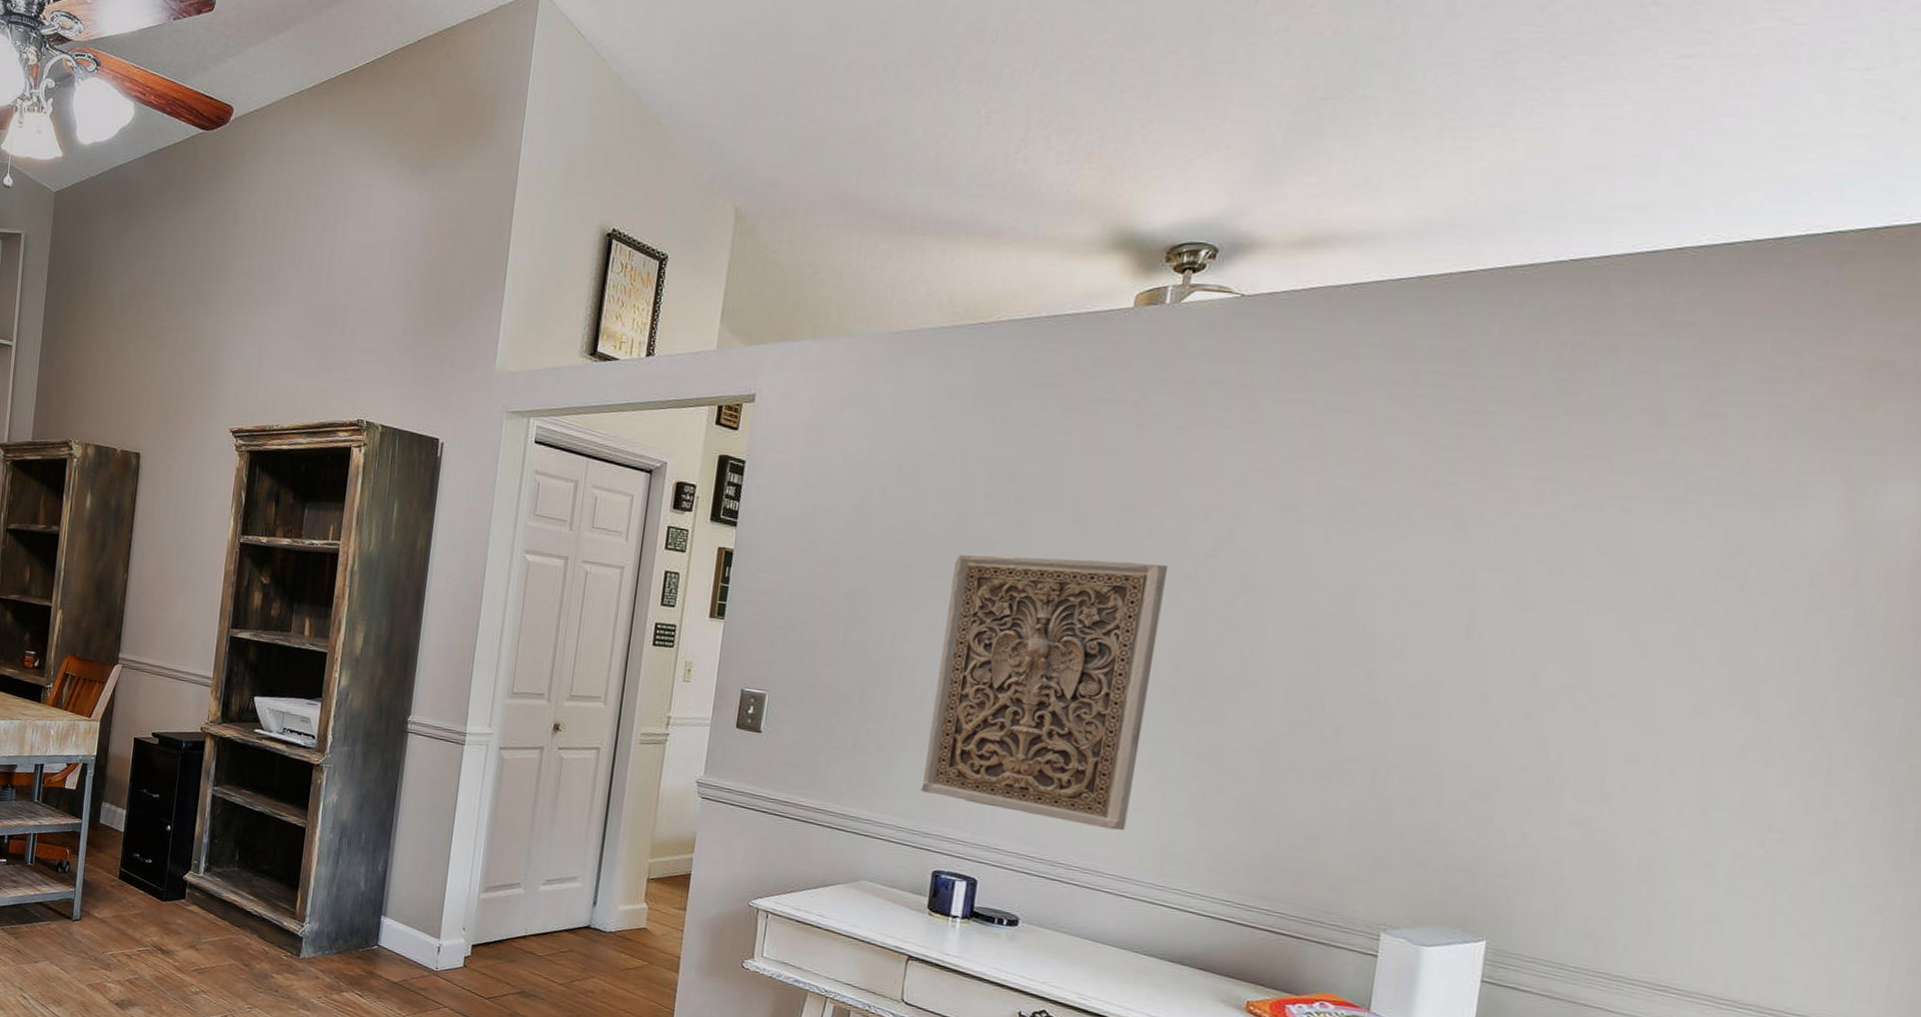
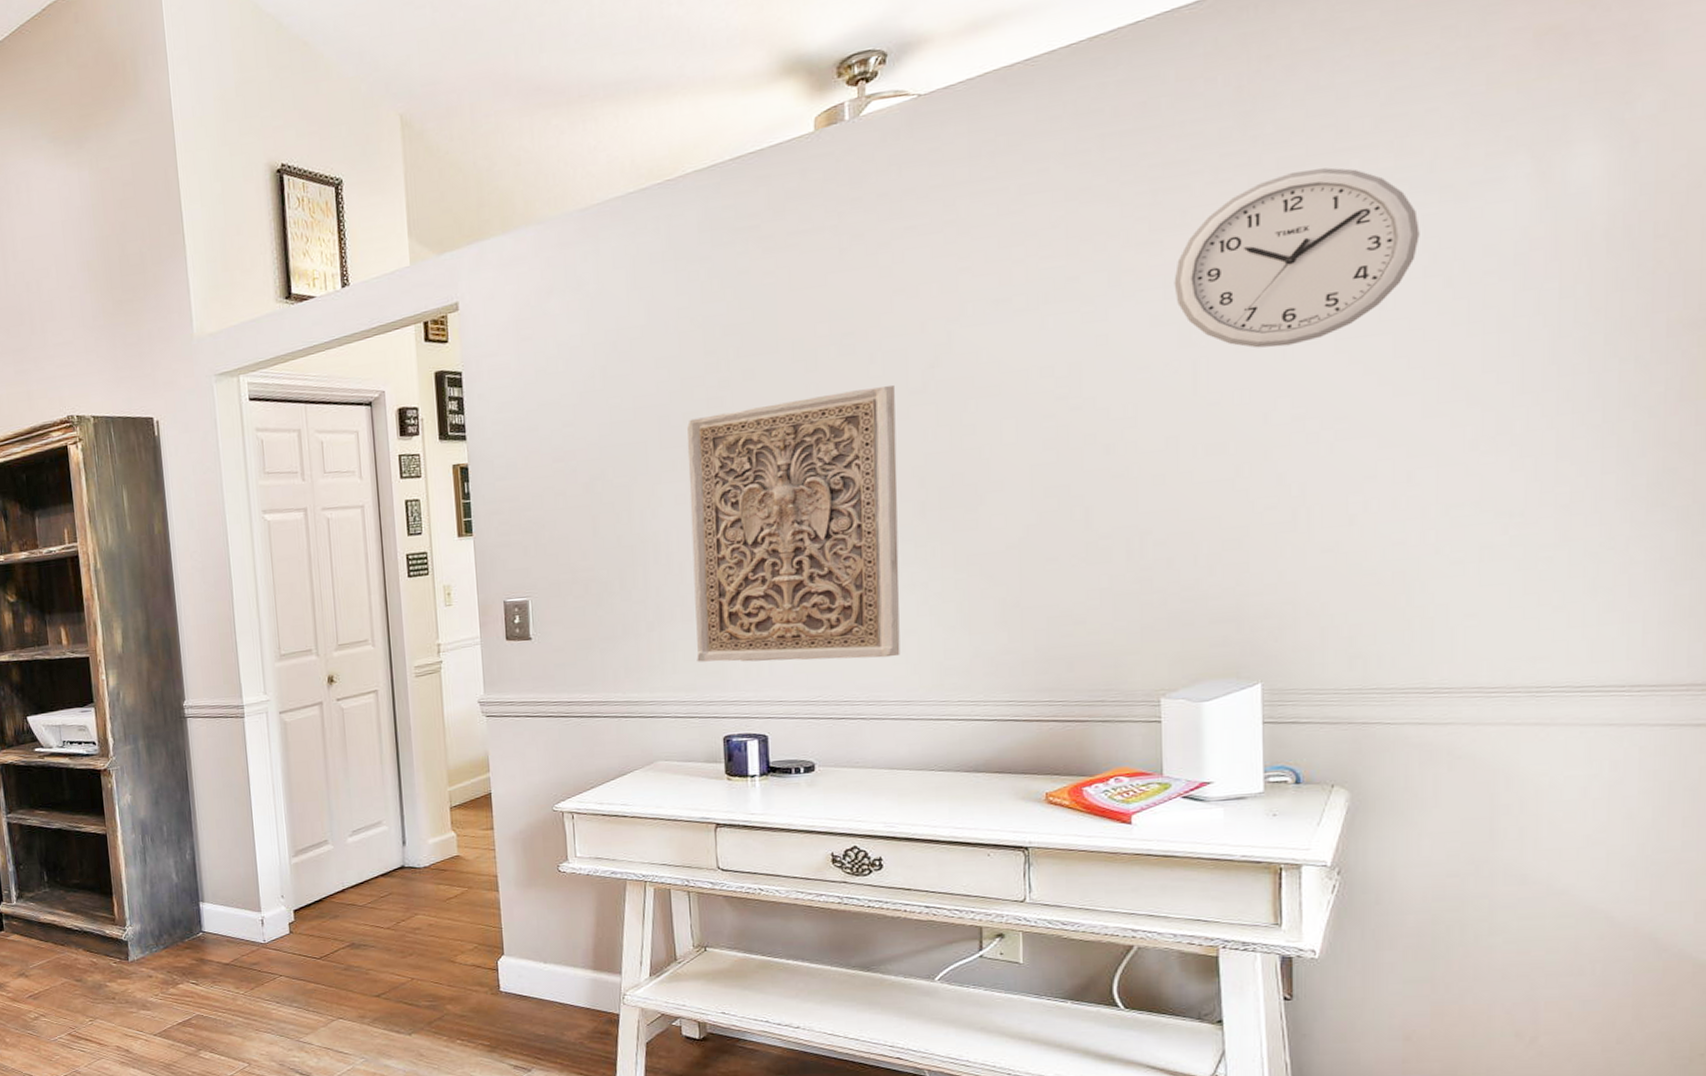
wall clock: none [1463,447,1721,614] -> present [1174,167,1420,348]

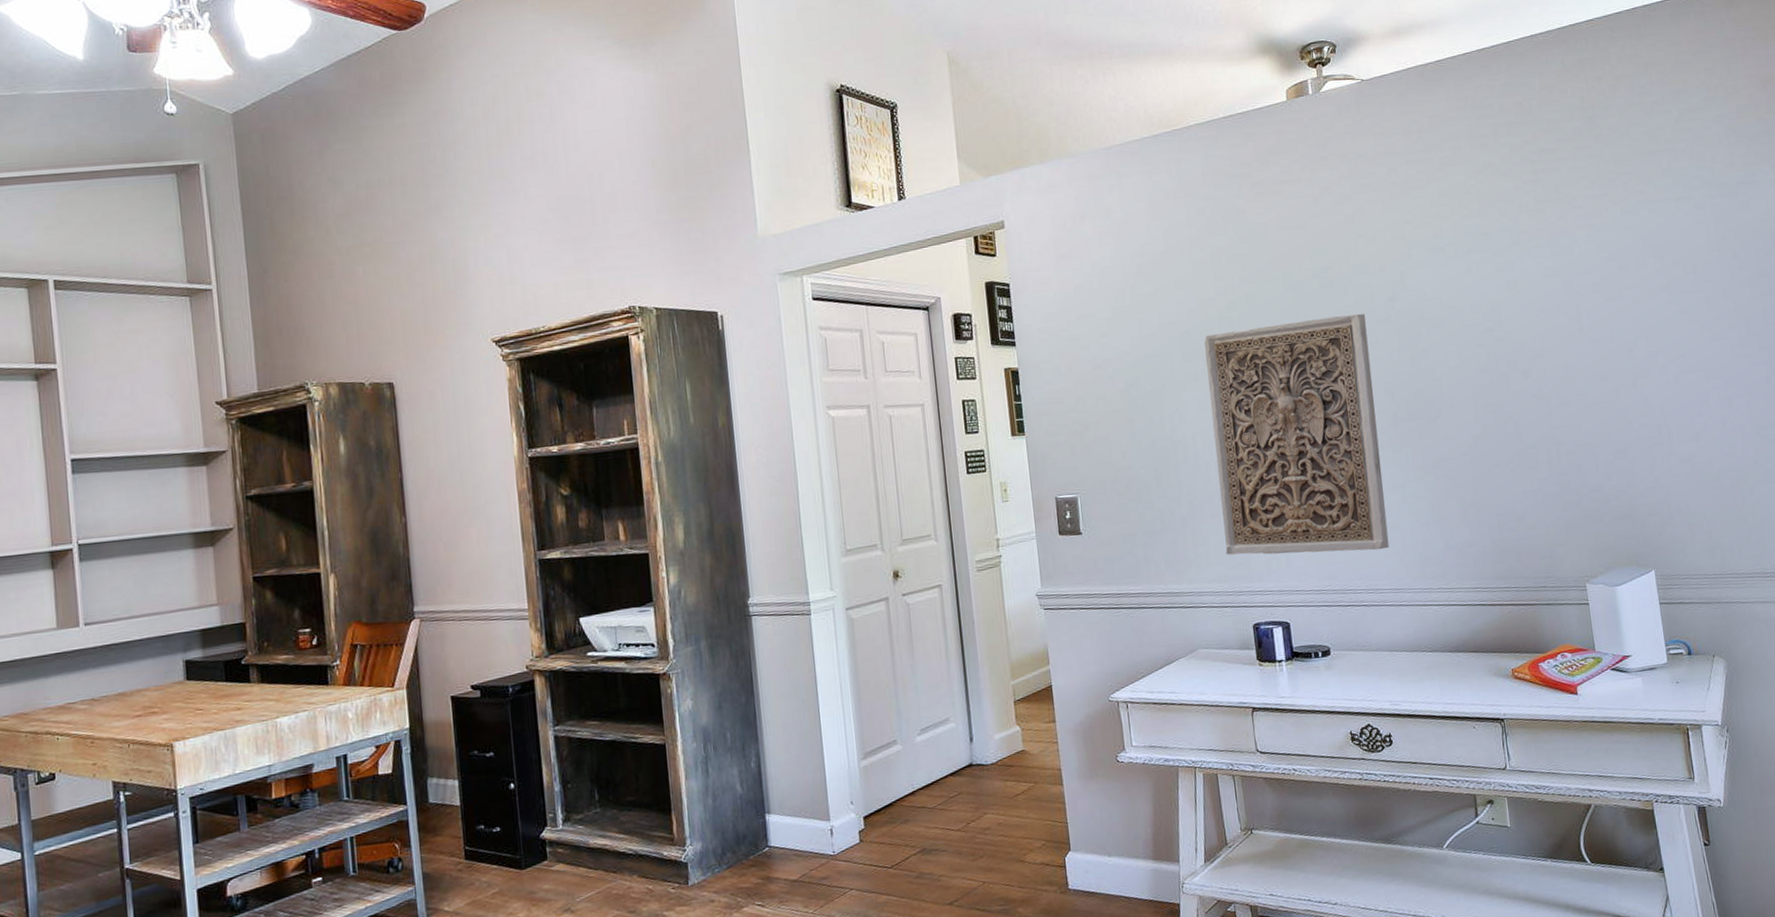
wall clock: present [1174,167,1420,348] -> none [1556,163,1712,298]

